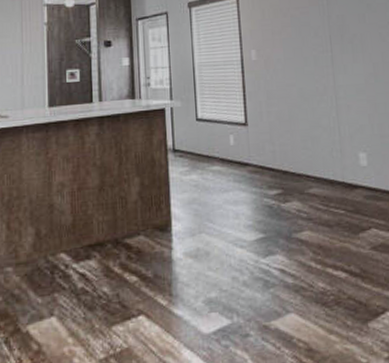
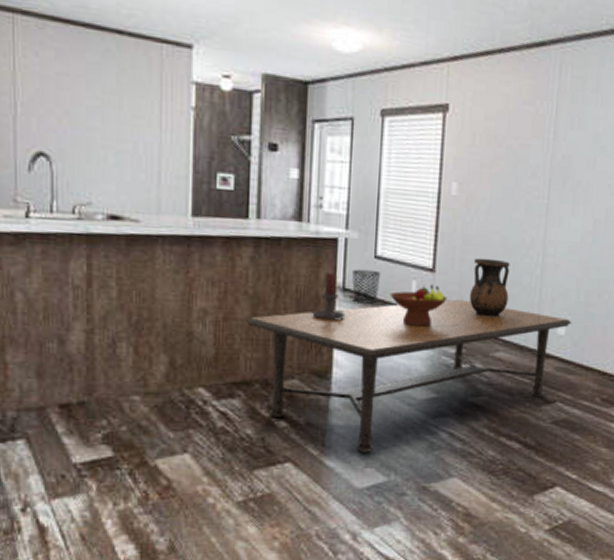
dining table: none [96,146,372,298] -> present [246,299,572,452]
candle holder: none [150,137,178,180] -> present [312,272,346,321]
waste bin: none [178,131,203,161] -> present [351,269,381,304]
fruit bowl: none [212,136,261,175] -> present [389,284,448,326]
vase: none [279,107,313,159] -> present [469,257,510,318]

